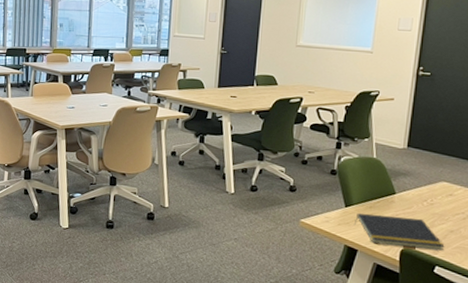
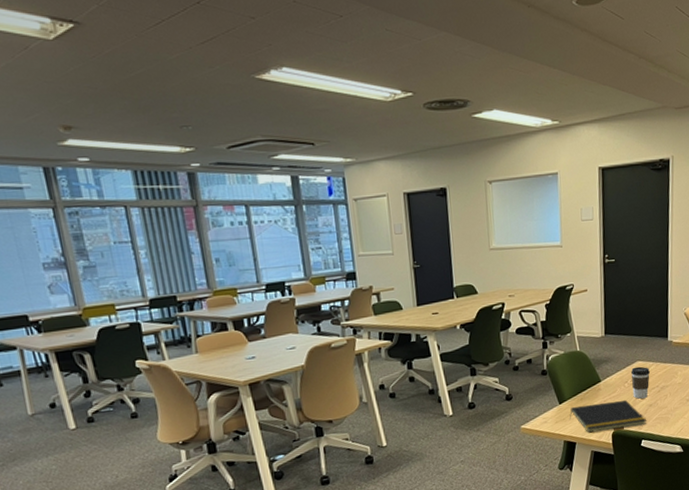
coffee cup: none [431,187,456,222] -> present [630,366,650,399]

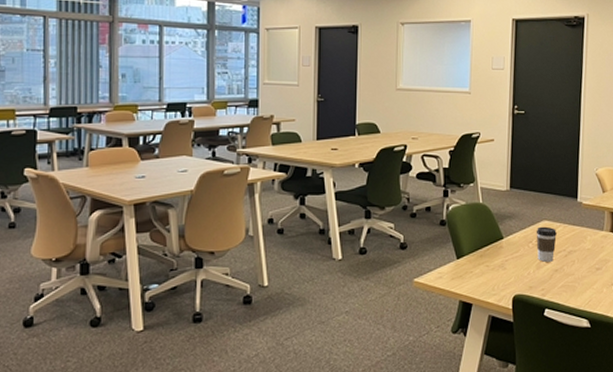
notepad: present [569,399,647,433] -> none [467,261,552,295]

